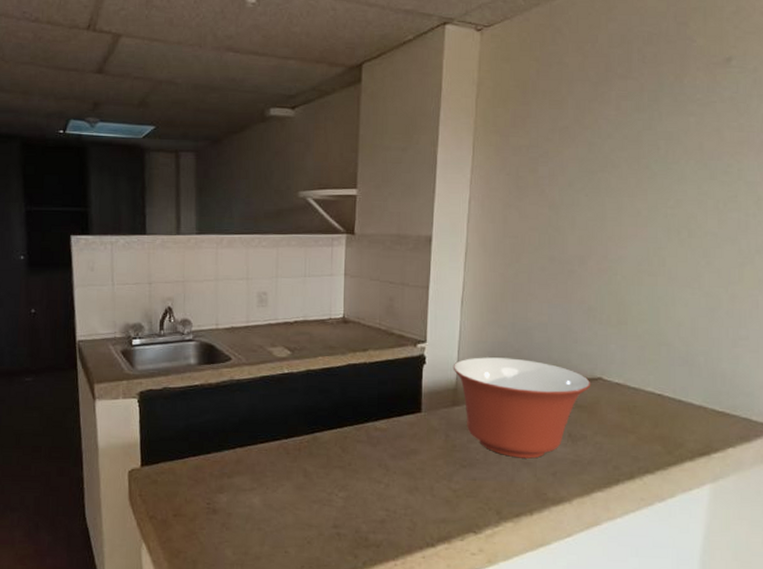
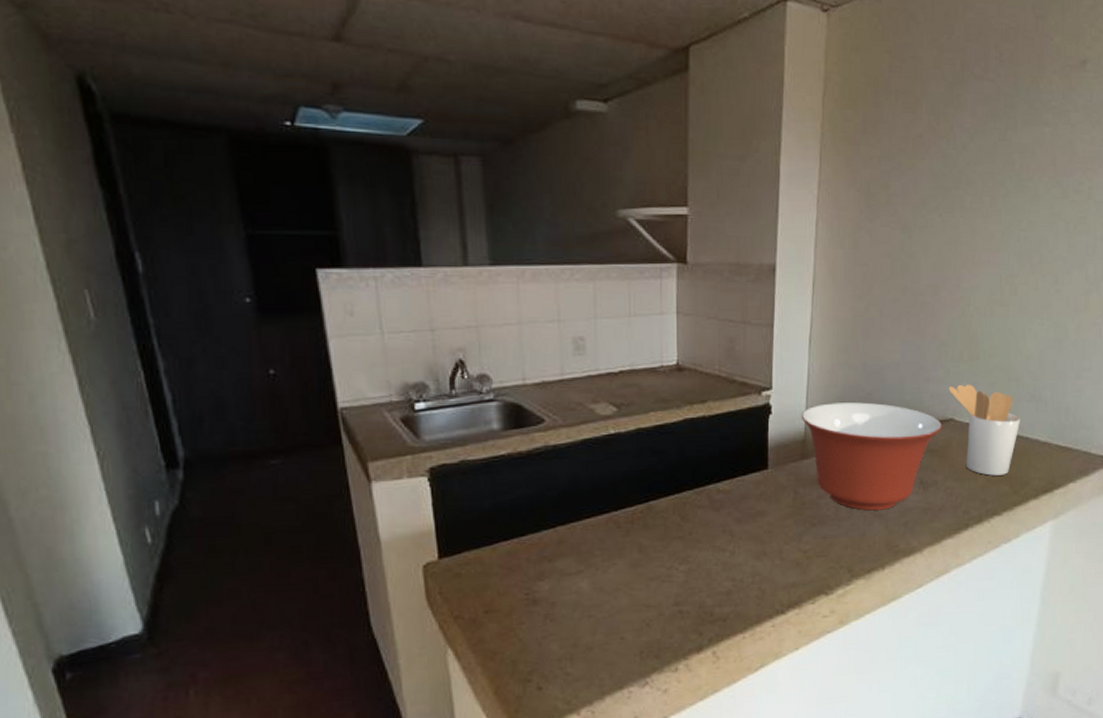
utensil holder: none [596,346,673,435] -> present [948,384,1021,476]

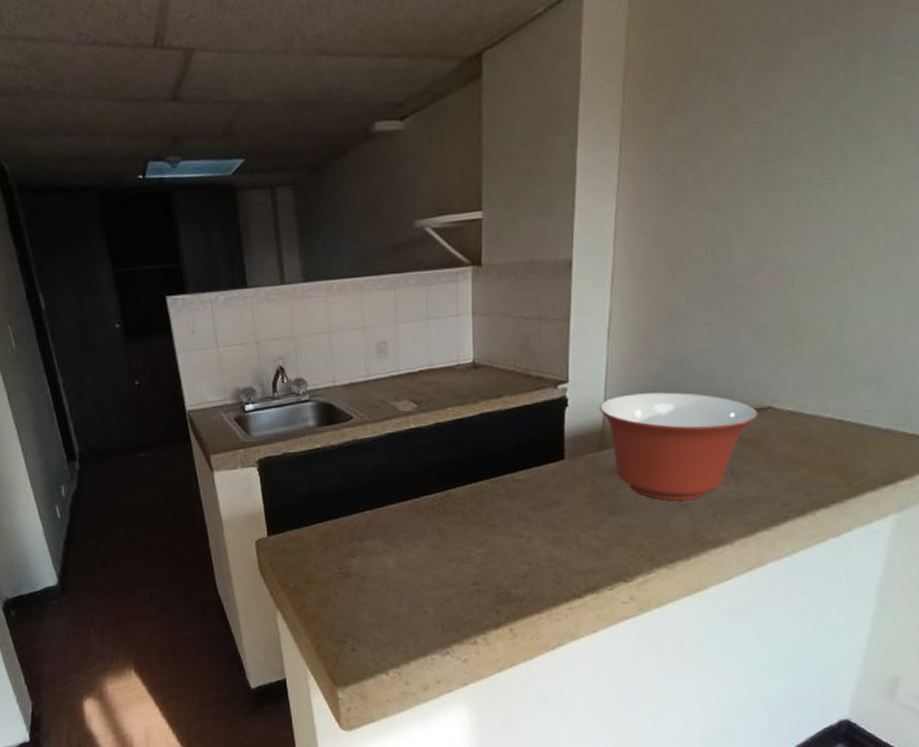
utensil holder: present [948,384,1021,476] -> none [766,369,857,466]

